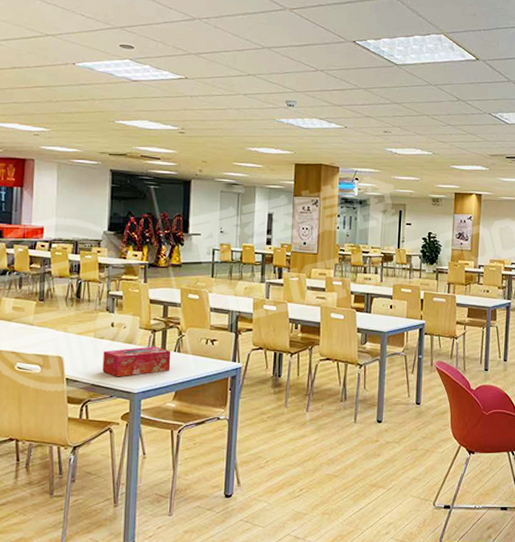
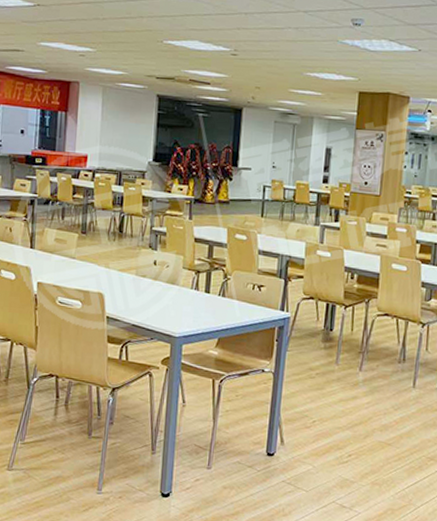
tissue box: present [102,346,171,377] -> none [143,288,215,319]

